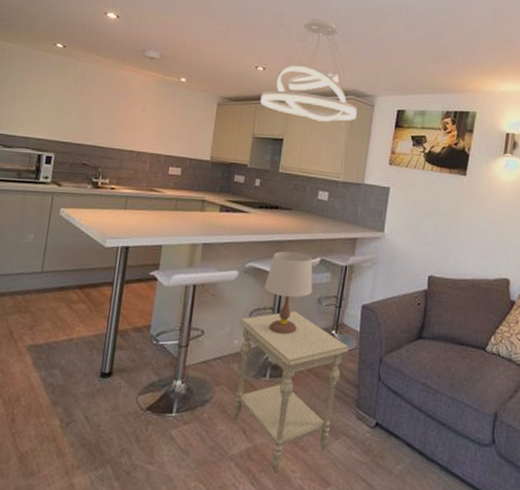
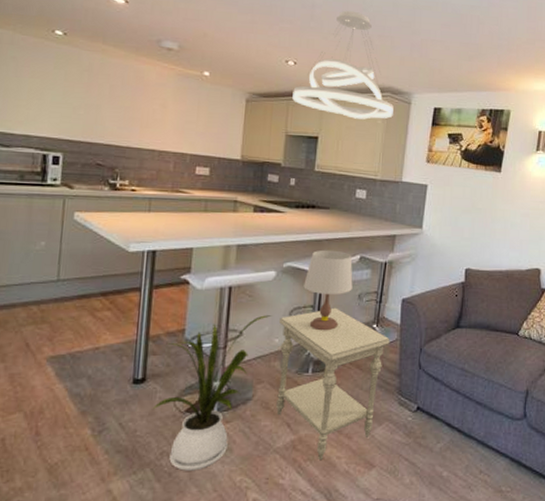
house plant: none [117,315,233,472] -> present [153,315,272,471]

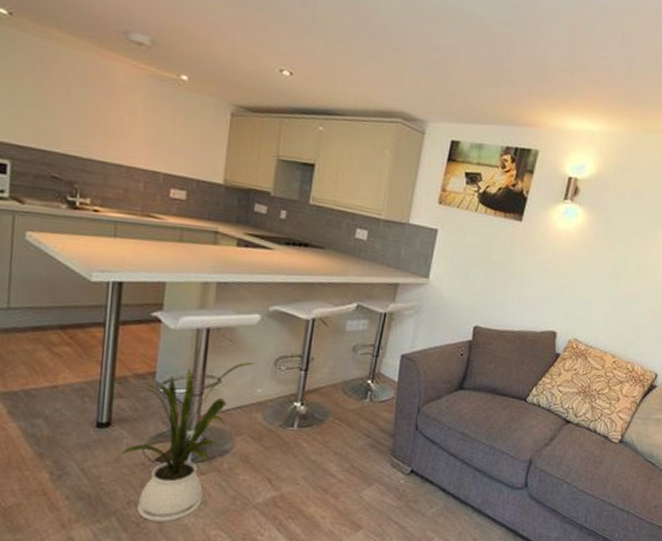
side table: present [276,307,390,461] -> none [257,359,386,519]
pendant light: present [292,10,394,120] -> none [286,13,405,149]
table lamp: present [303,249,353,331] -> none [291,294,348,384]

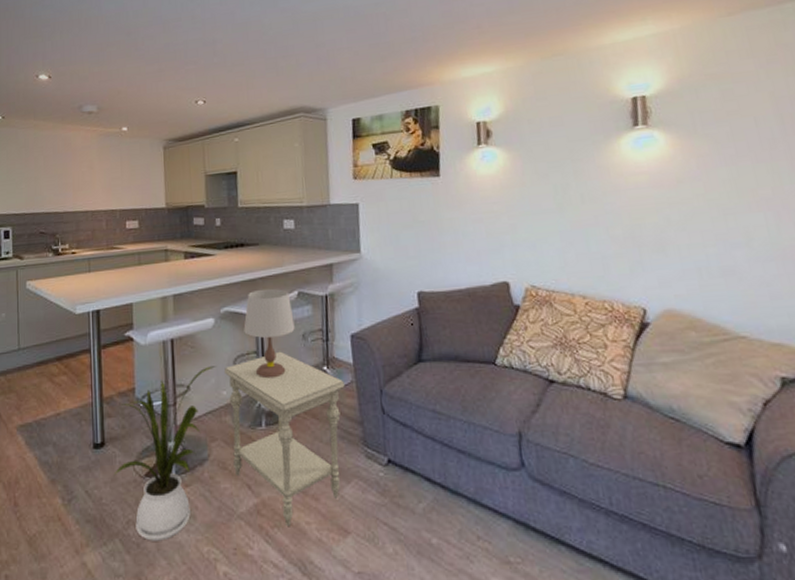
side table: none [257,359,386,519] -> present [224,351,345,527]
table lamp: none [291,294,348,384] -> present [243,288,295,379]

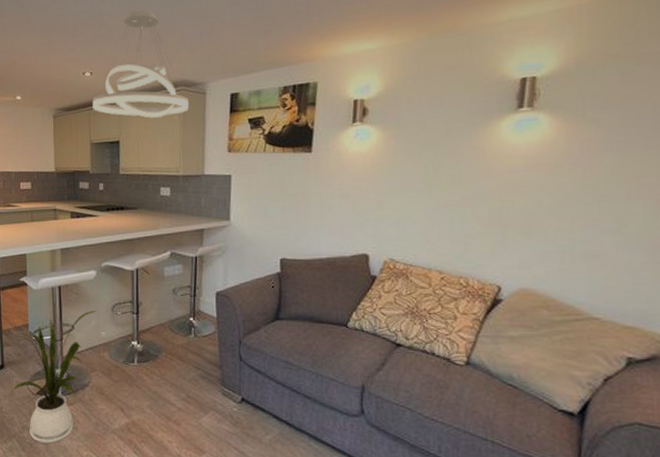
pendant light: none [206,37,310,147] -> present [92,10,189,118]
side table: present [224,351,345,527] -> none [104,302,208,444]
table lamp: present [243,288,295,379] -> none [121,248,167,325]

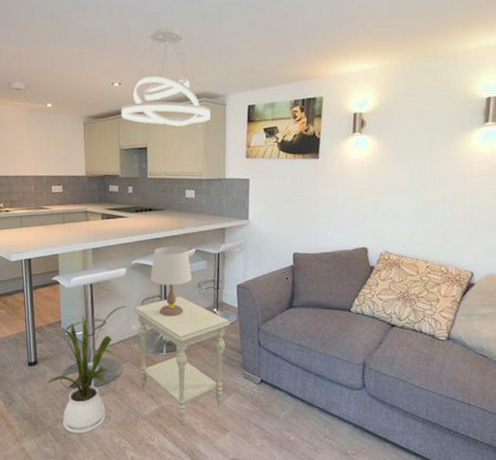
side table: none [104,302,208,444] -> present [134,296,230,426]
table lamp: none [121,248,167,325] -> present [150,246,192,317]

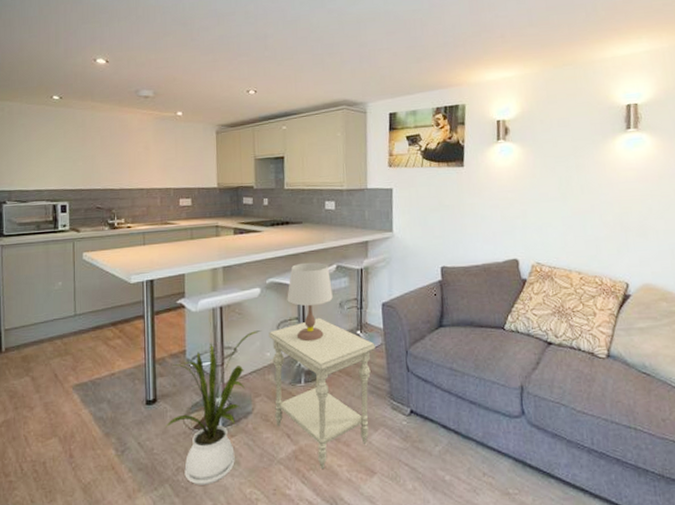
pendant light: present [121,27,211,127] -> none [256,34,351,135]

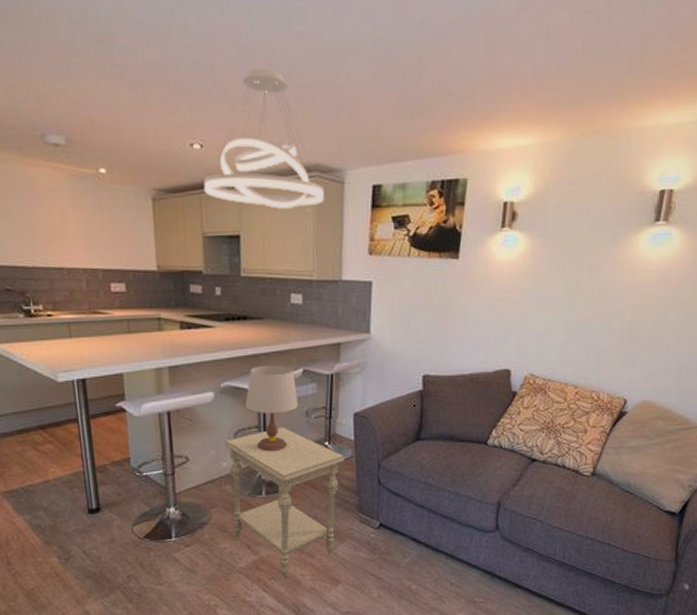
house plant: present [166,330,261,485] -> none [112,439,216,592]
pendant light: none [256,34,351,135] -> present [203,68,324,209]

